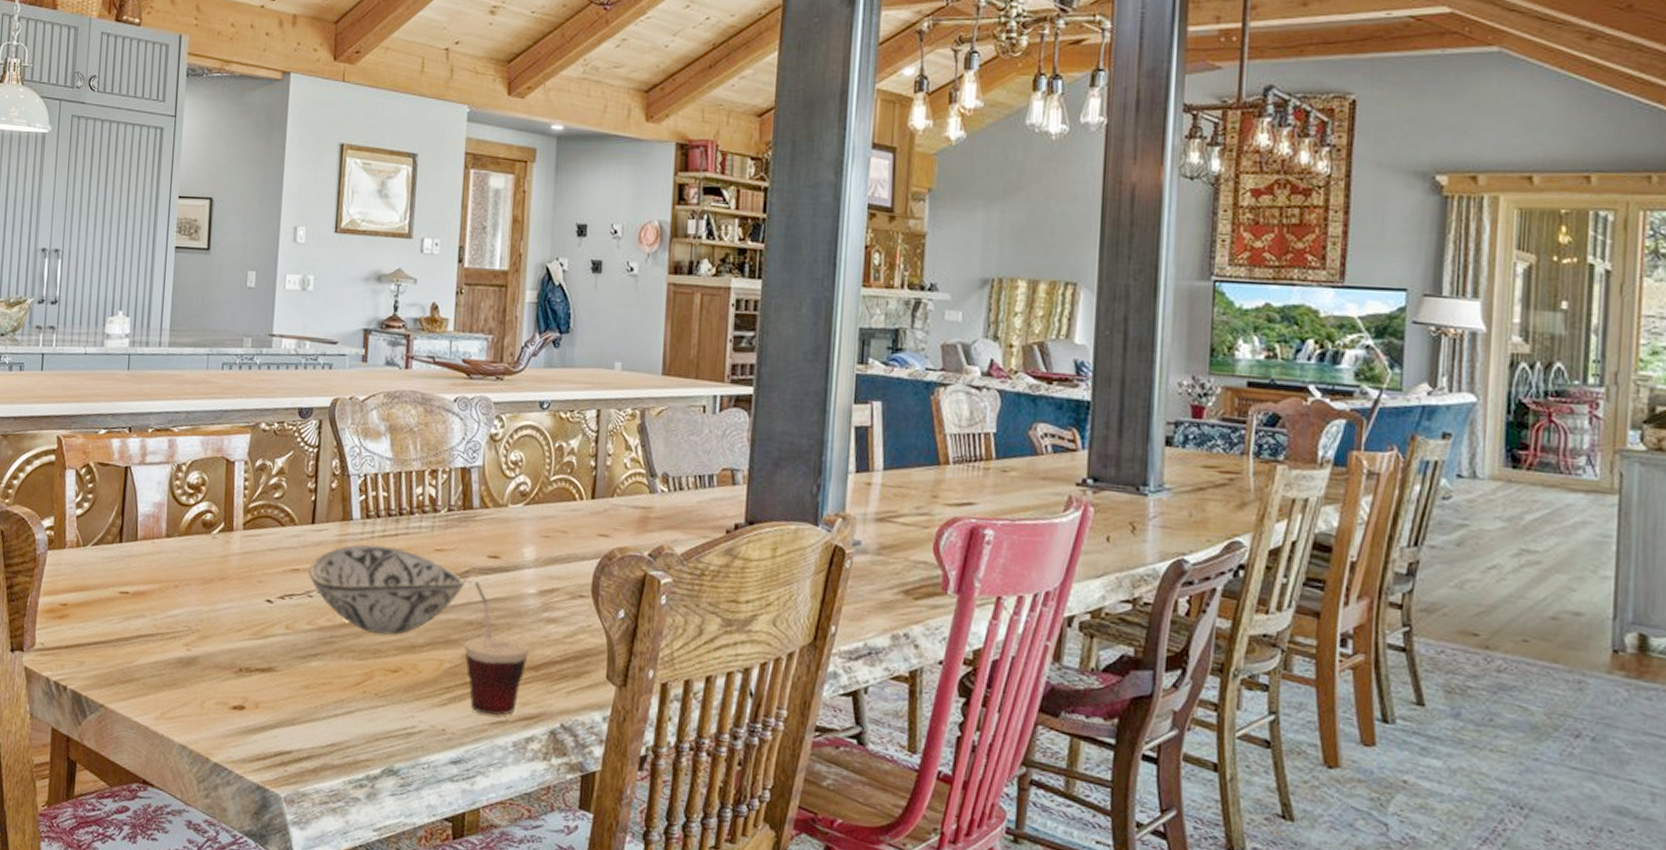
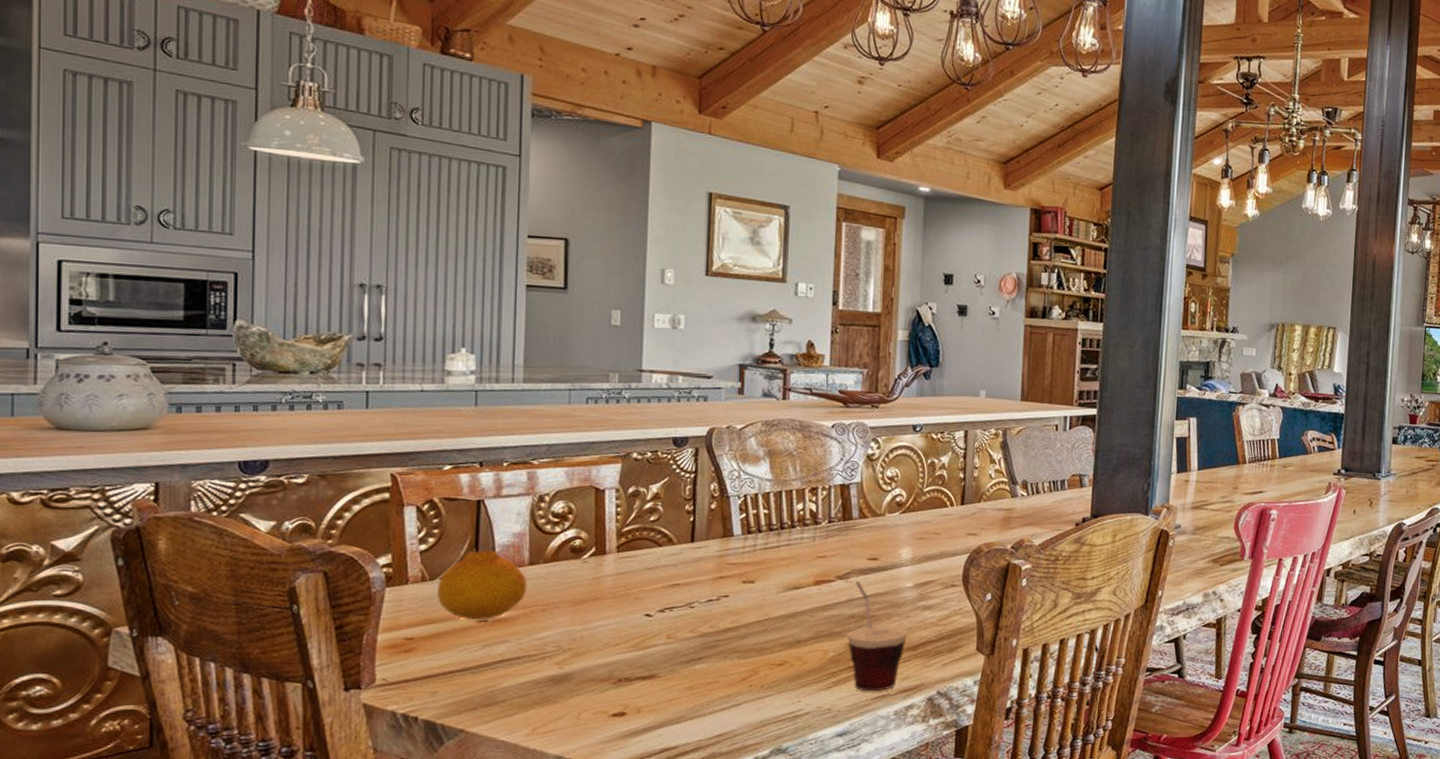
fruit: none [87,518,164,591] -> present [436,550,528,620]
decorative bowl: present [309,544,465,635] -> none [690,556,846,635]

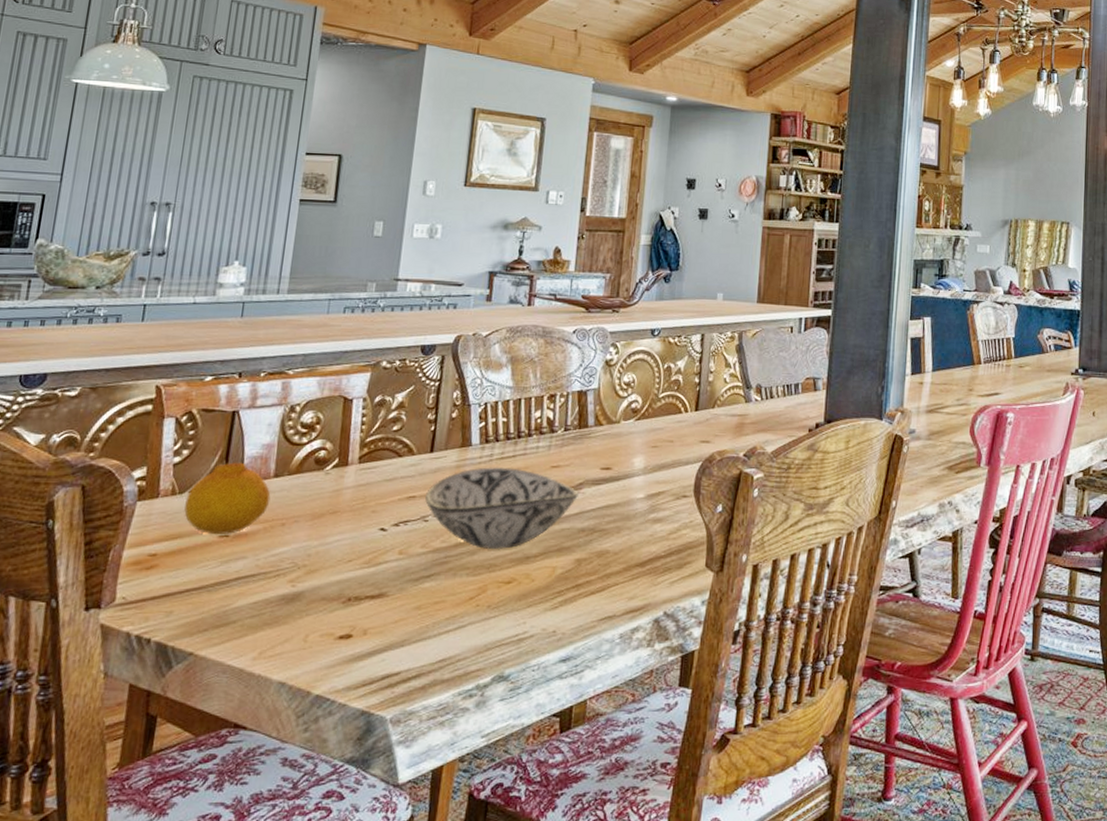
decorative bowl: none [690,556,846,635] -> present [425,466,579,550]
cup: present [846,580,907,692] -> none [576,491,637,612]

